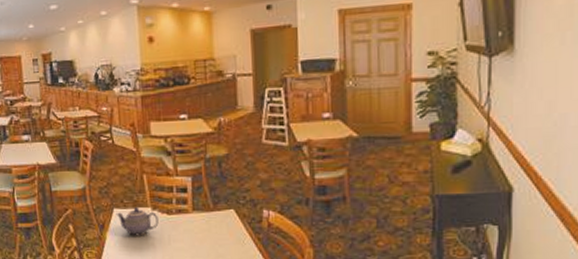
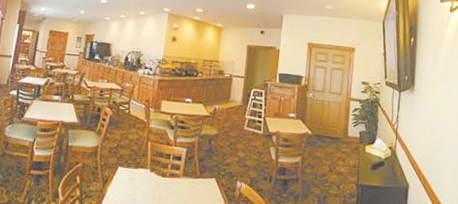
teapot: present [116,208,159,236] -> none [119,168,154,193]

